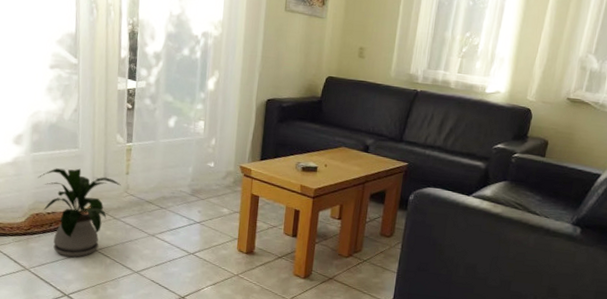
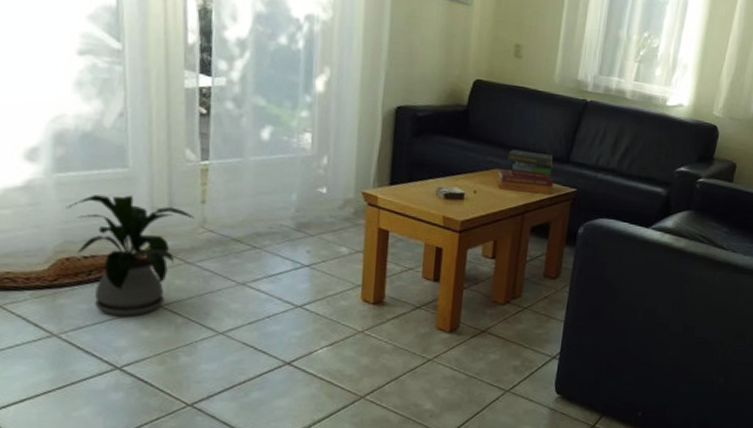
books: none [343,131,390,168] -> present [497,149,554,195]

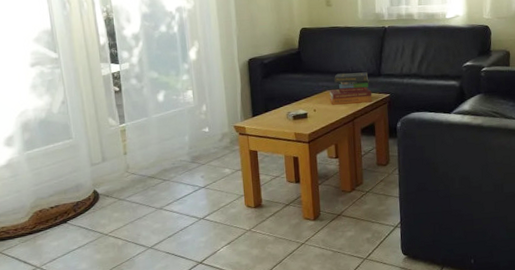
house plant: present [66,194,194,317] -> none [35,158,121,247]

